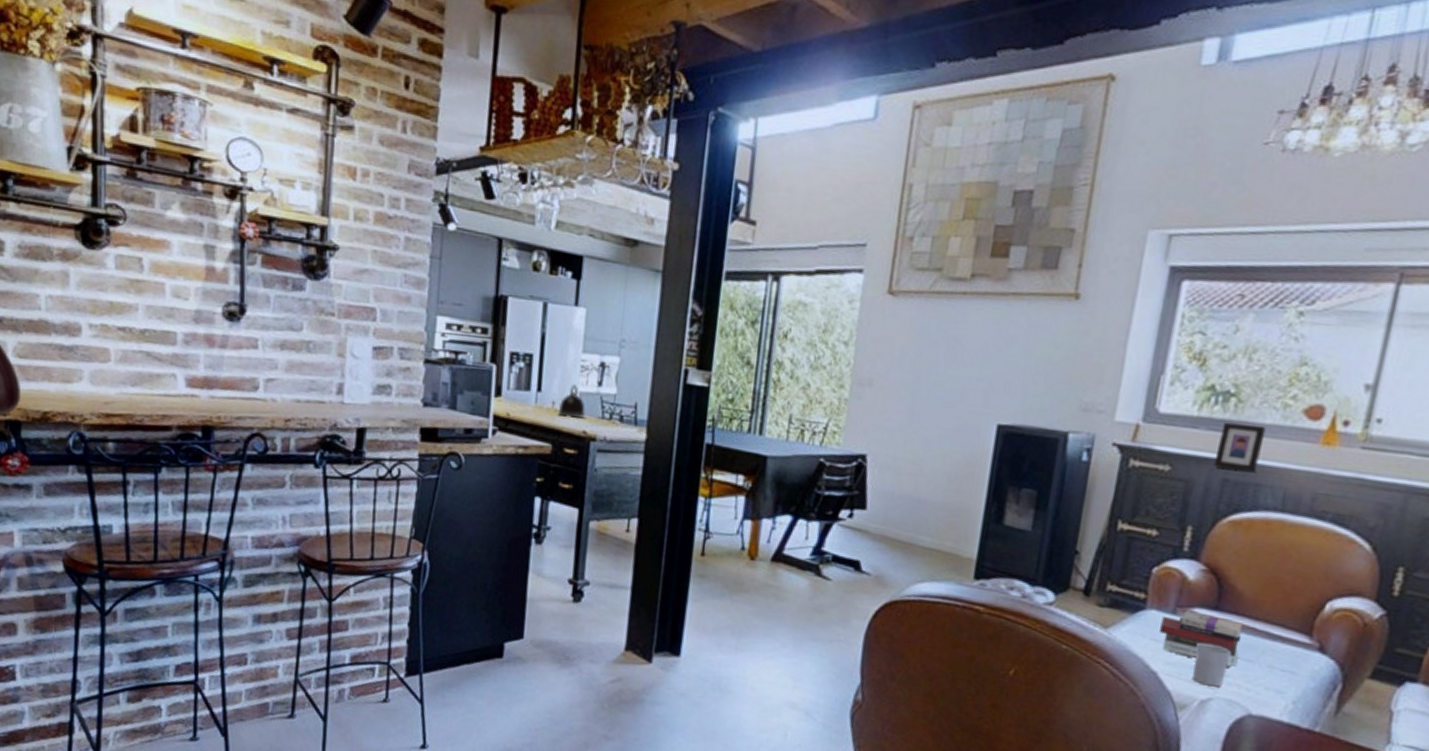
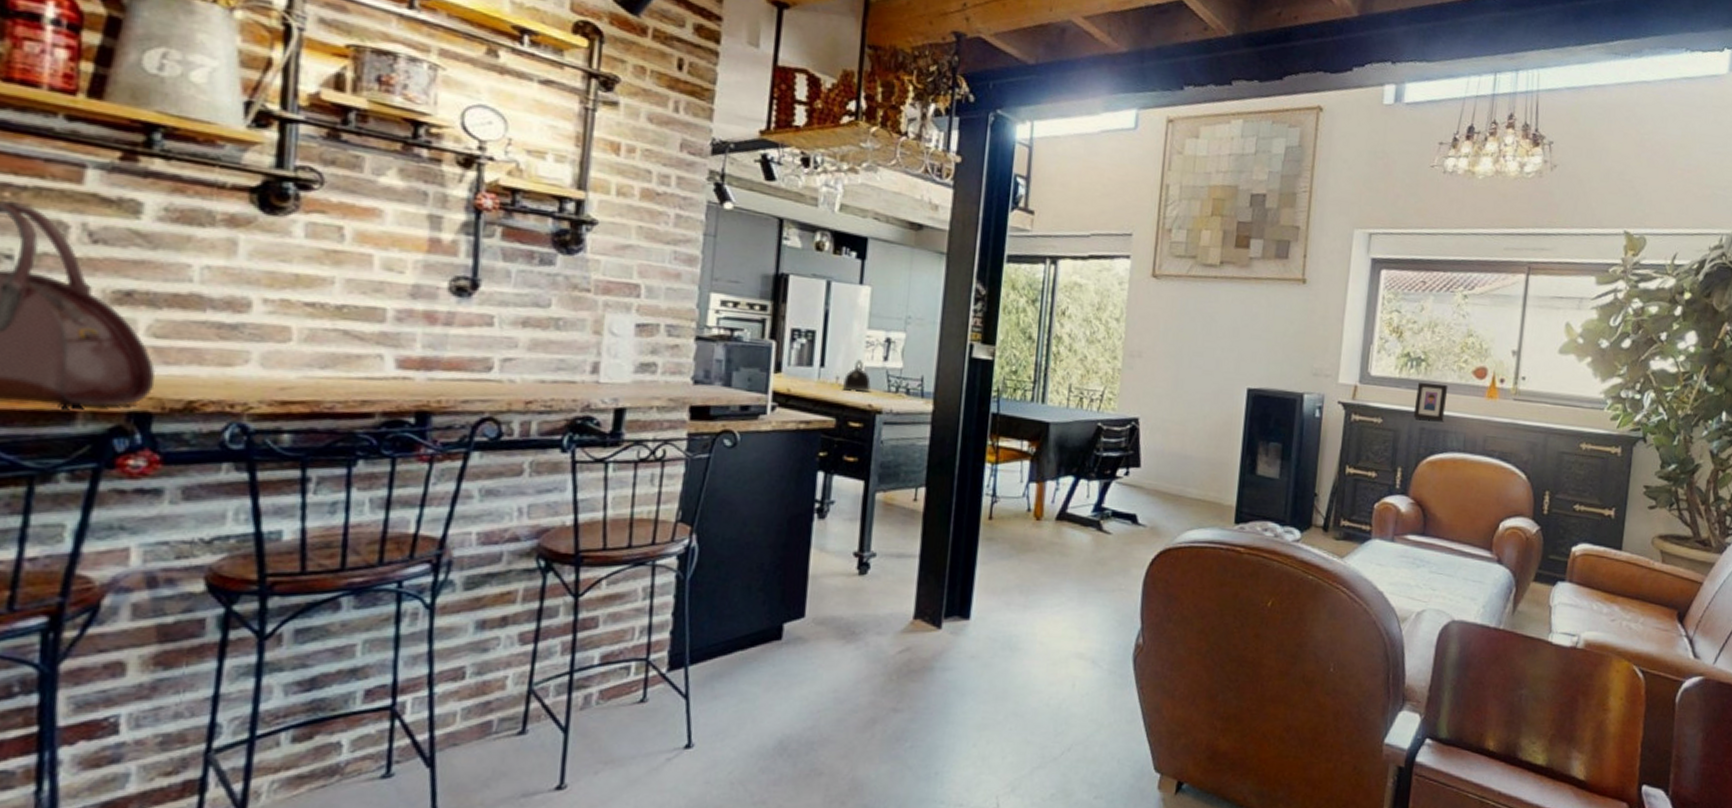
books: present [1160,610,1243,669] -> none [1383,538,1443,584]
candle holder: present [1192,642,1232,687] -> none [1409,563,1437,600]

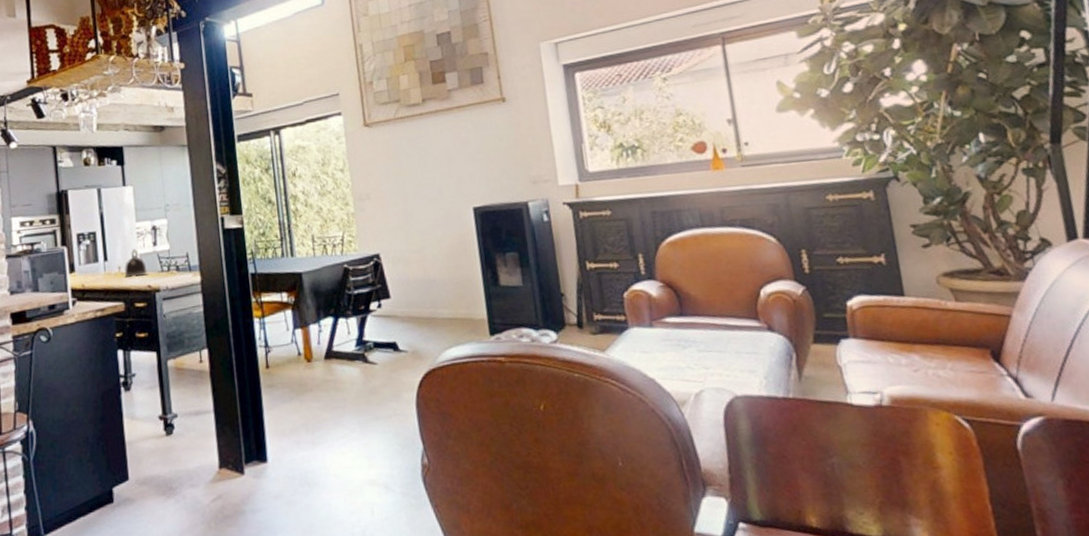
picture frame: present [1413,381,1448,422] -> none [637,165,674,204]

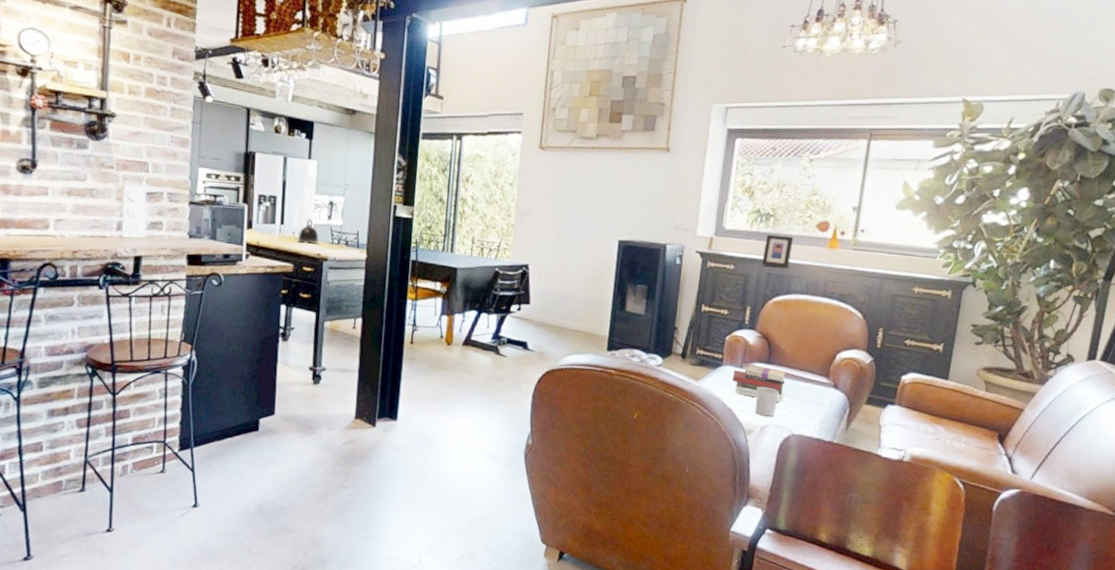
picture frame: none [637,165,674,204] -> present [762,234,794,269]
books: none [643,321,712,362] -> present [733,365,785,404]
candle holder: none [677,344,707,381] -> present [755,386,780,417]

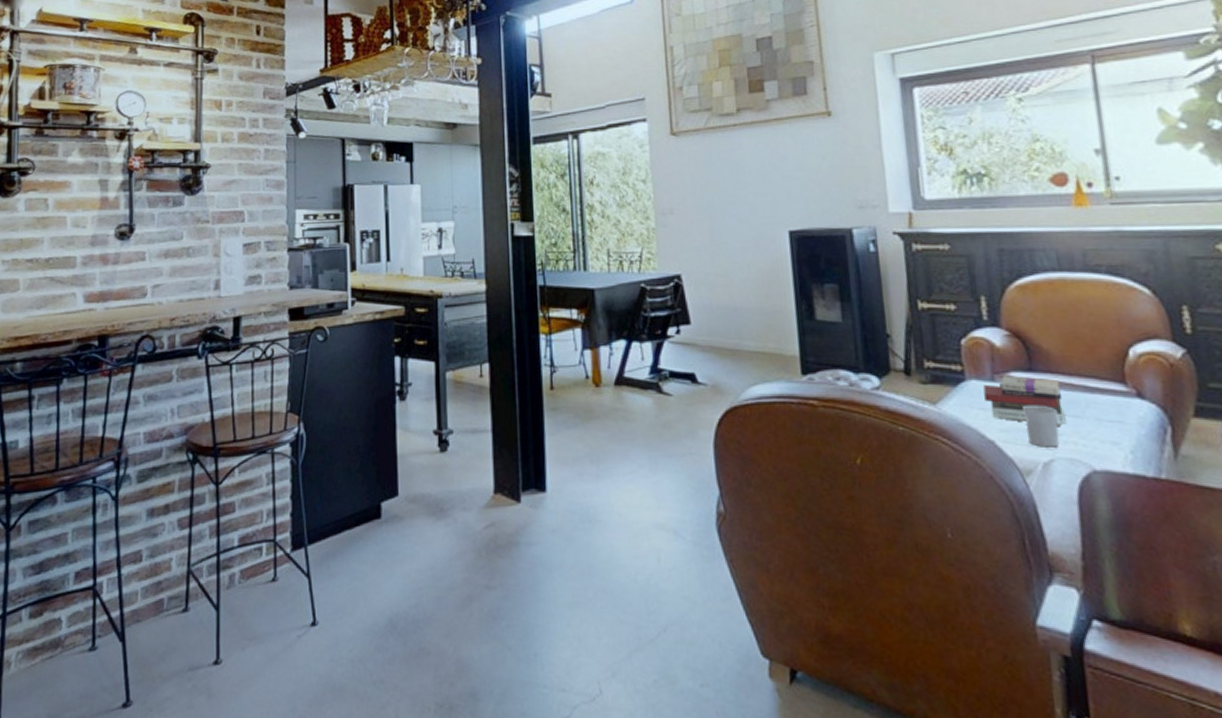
kettle: present [297,218,319,245] -> none [406,251,430,281]
picture frame: present [762,234,794,269] -> none [983,197,1026,240]

